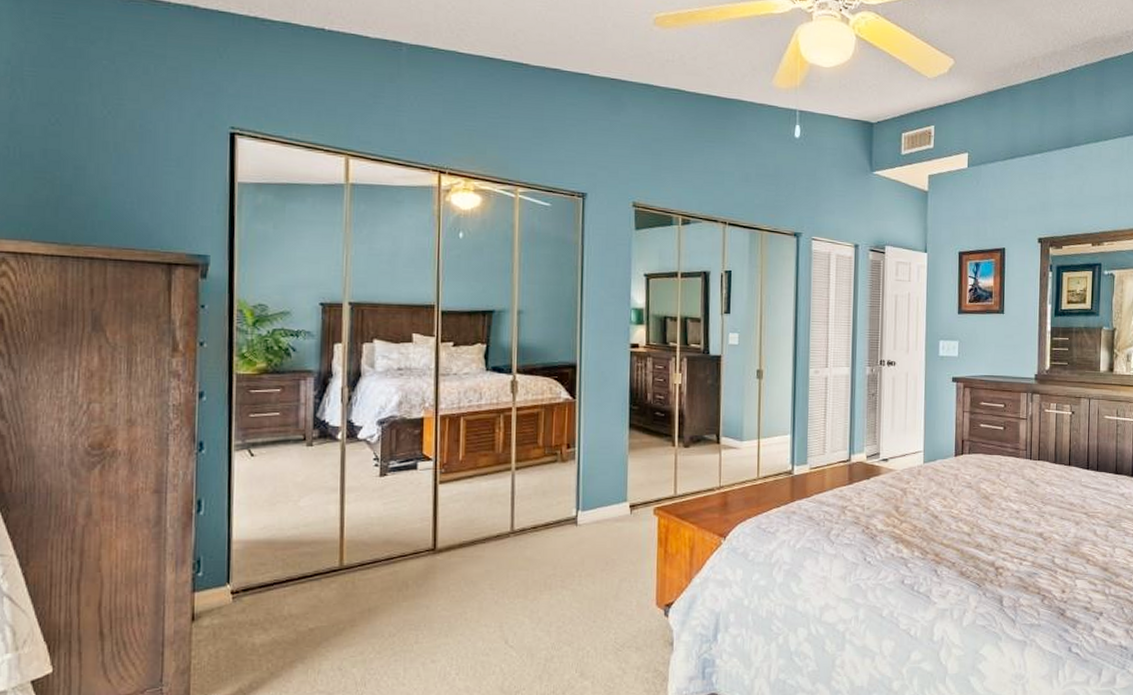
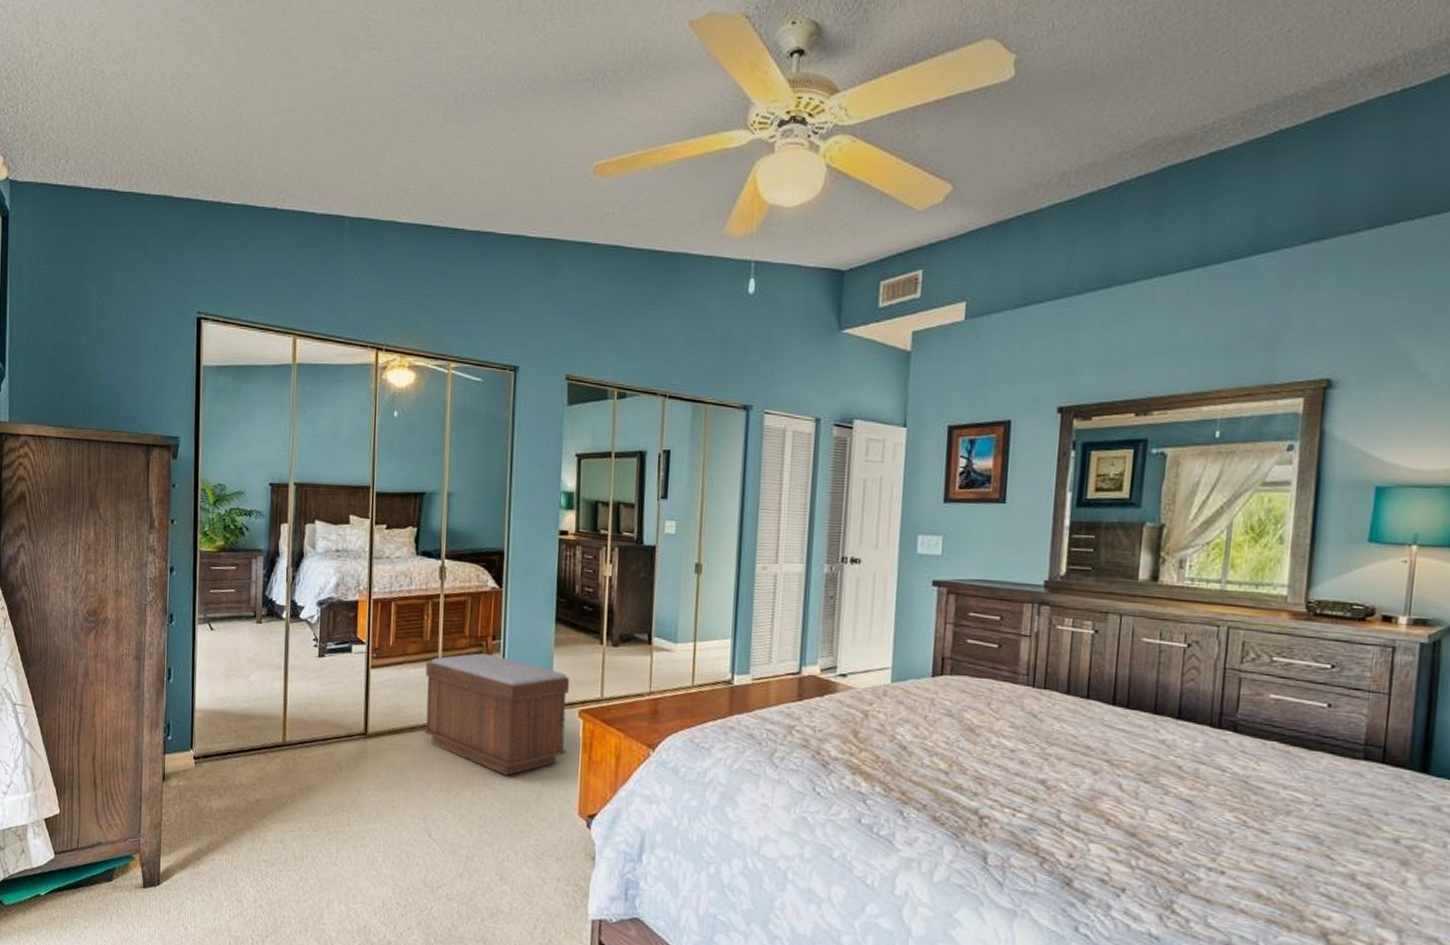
bench: none [497,462,645,576] -> present [423,653,570,776]

